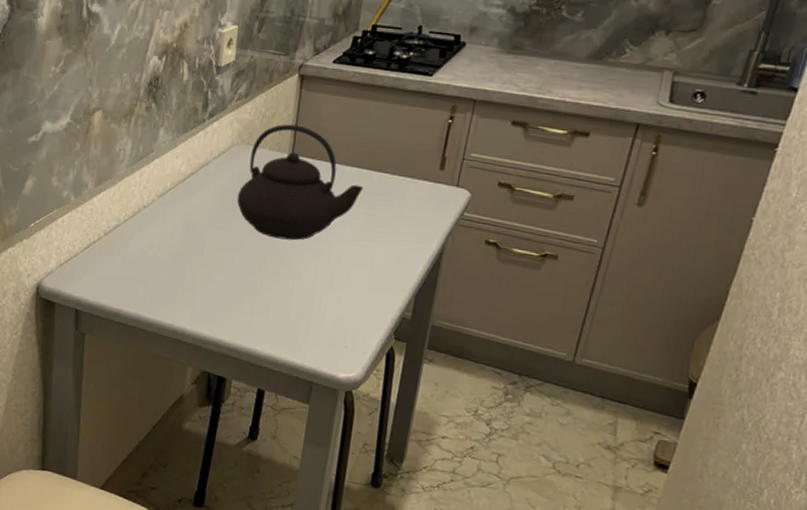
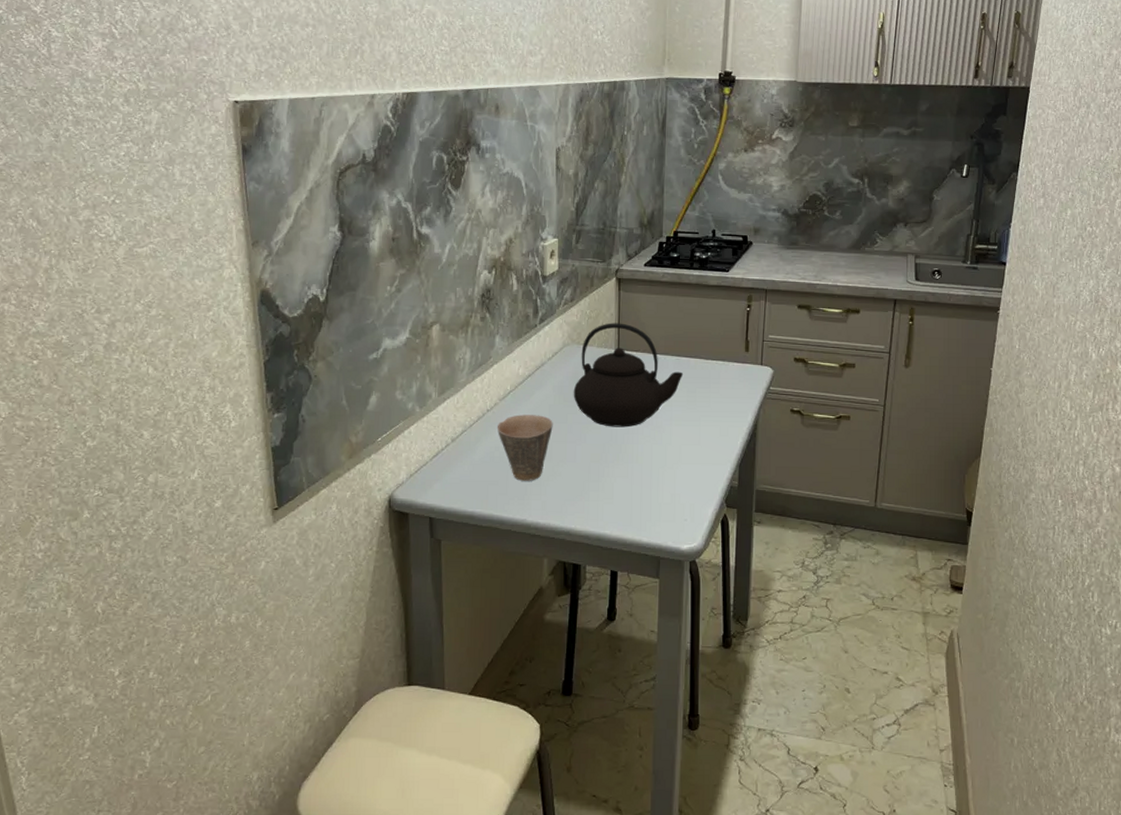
cup: none [152,214,212,286] -> present [496,414,553,481]

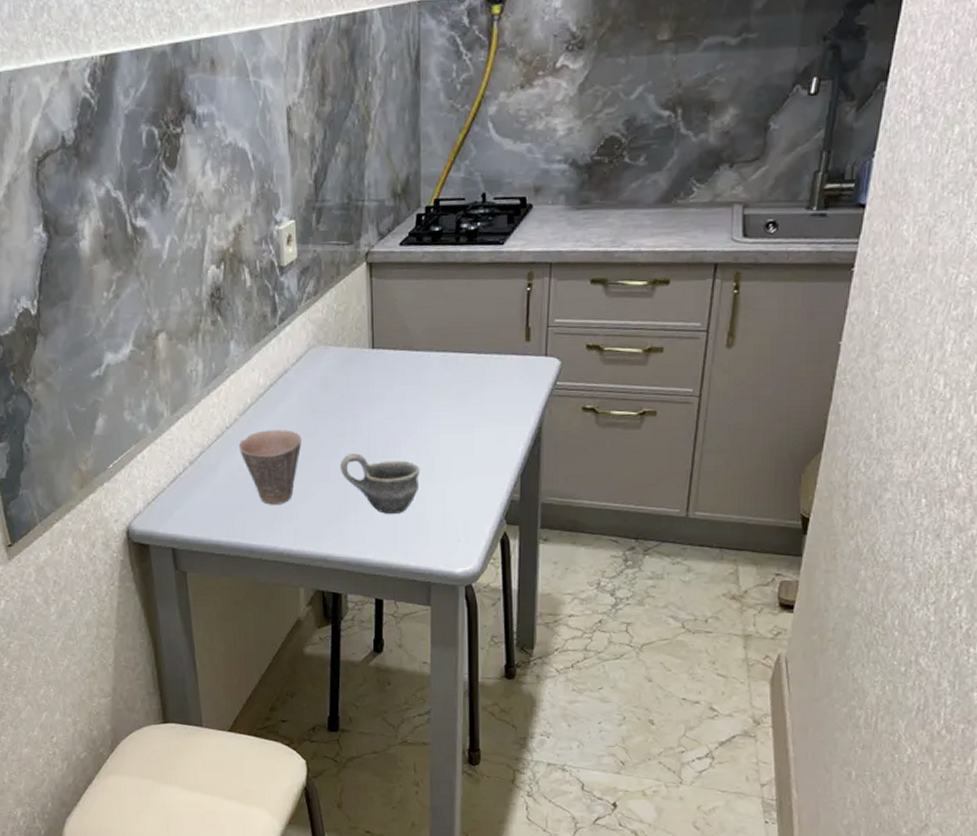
teapot: present [573,323,684,428] -> none [322,316,452,439]
cup: none [586,439,655,495] -> present [341,453,421,515]

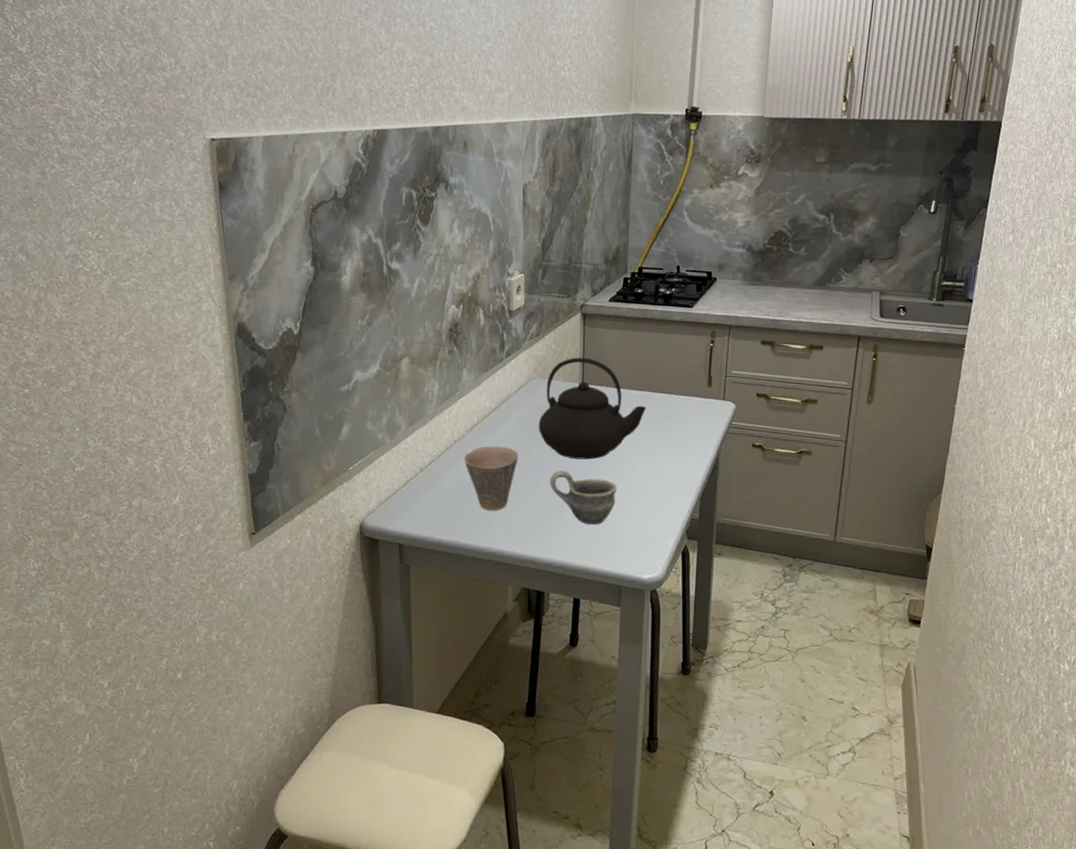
teapot: none [322,316,452,439] -> present [538,357,647,460]

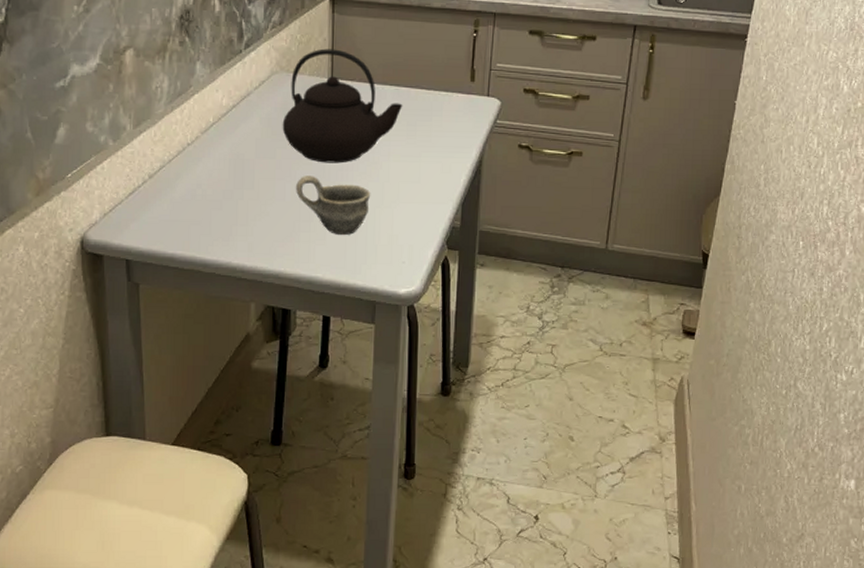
cup: present [464,446,518,511] -> none [198,149,260,221]

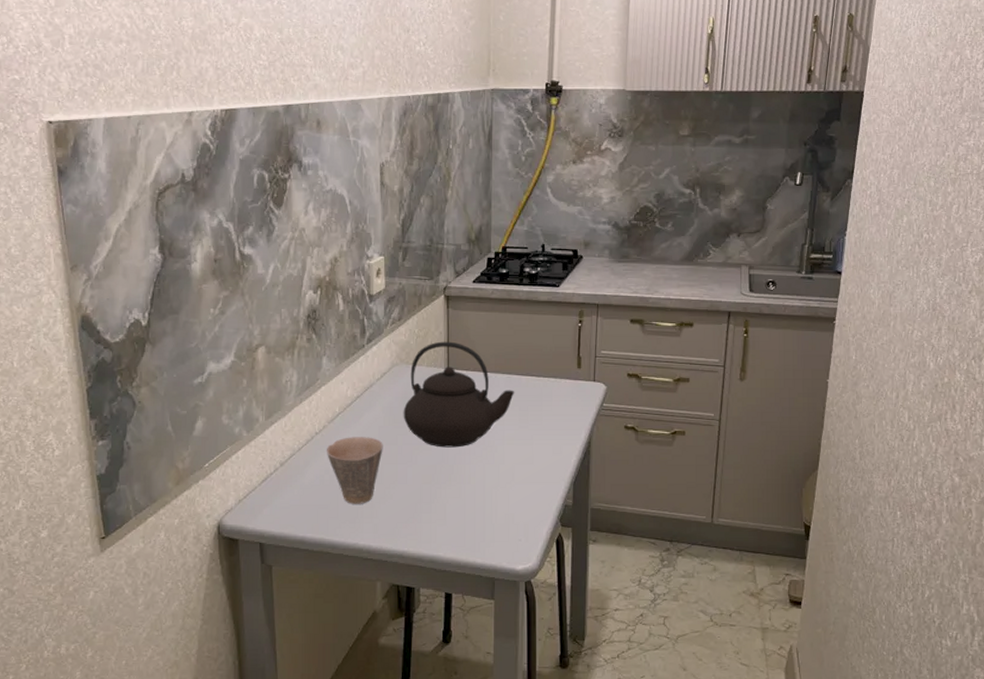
cup: none [198,149,260,221] -> present [326,437,383,504]
cup: present [296,176,371,236] -> none [417,460,488,516]

